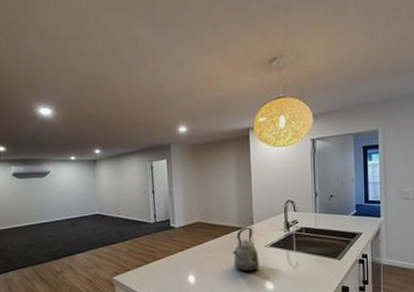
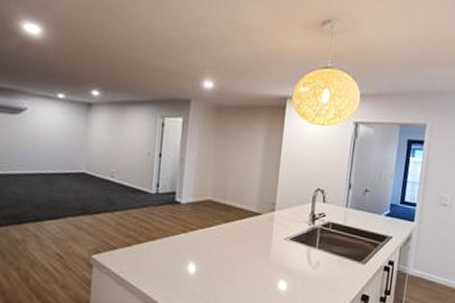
kettle: present [233,227,259,272] -> none [245,214,275,267]

